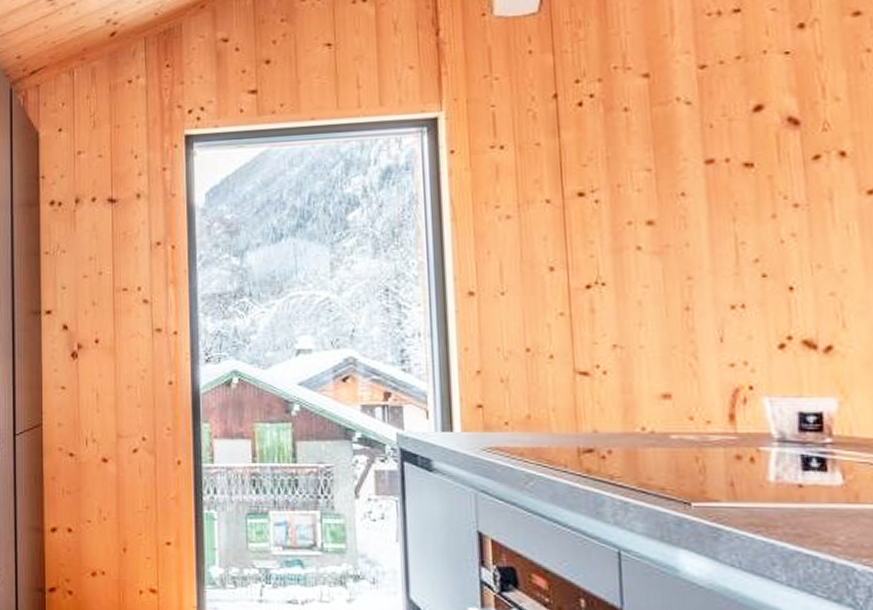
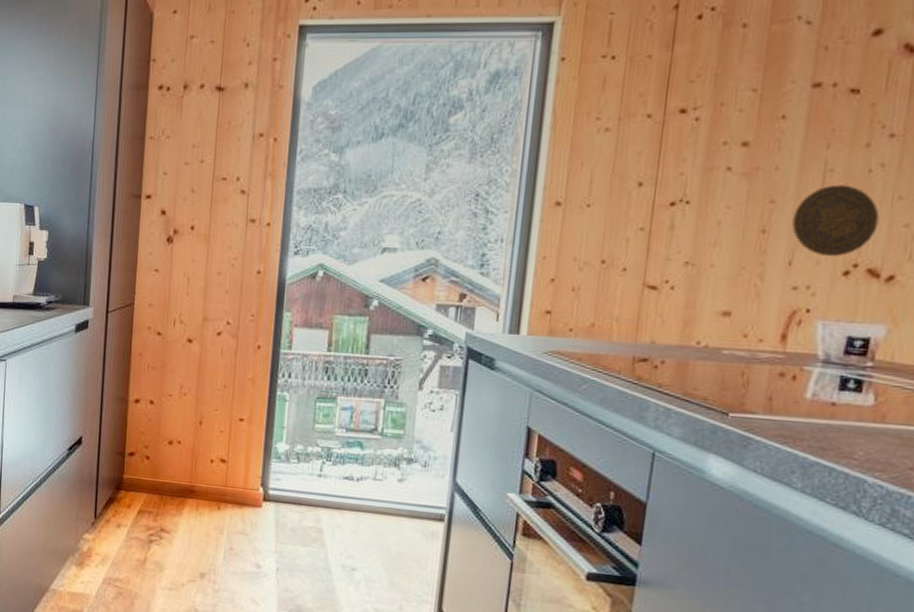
decorative plate: none [714,257,804,331] -> present [792,184,880,257]

